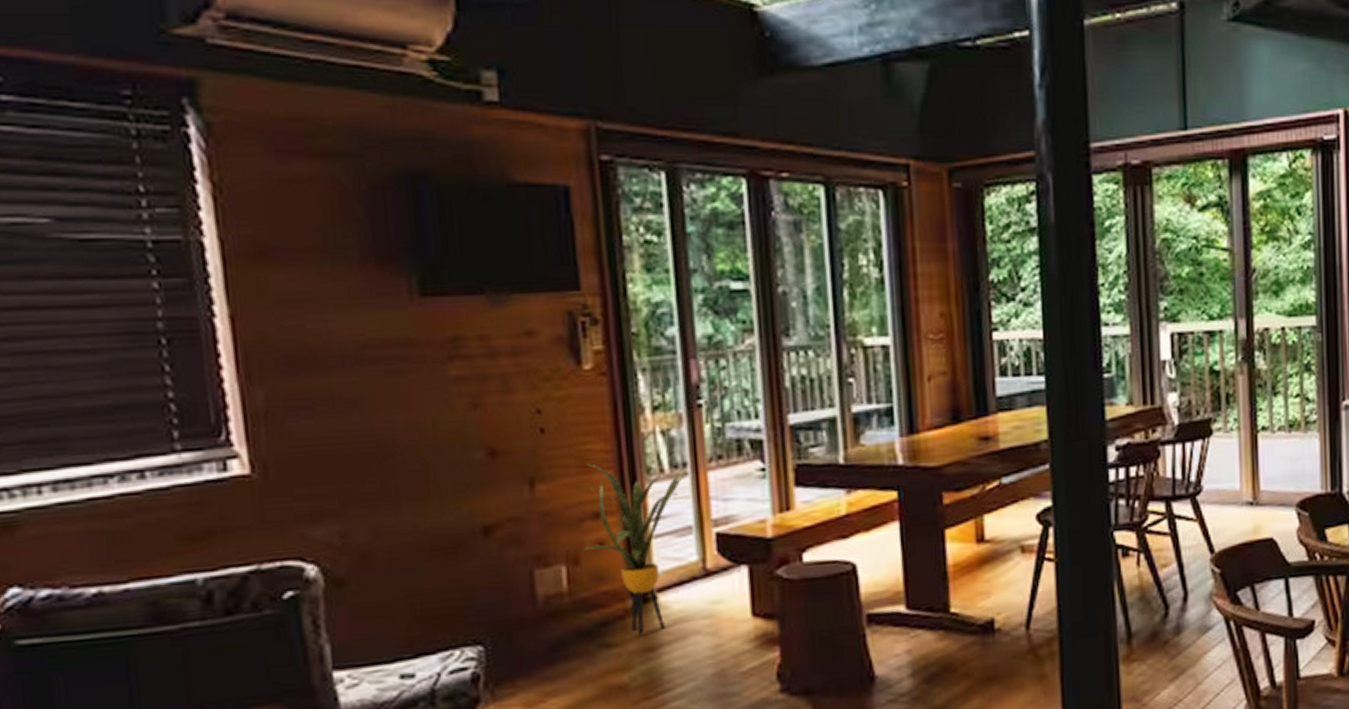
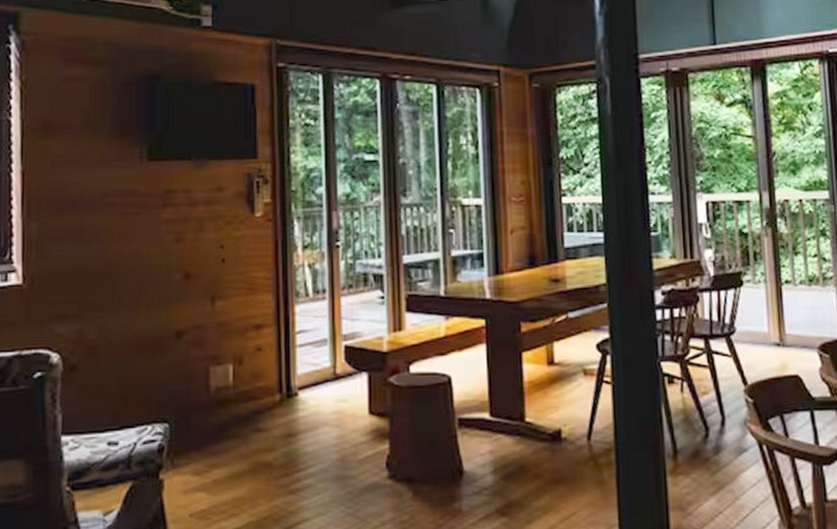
house plant: present [583,464,689,636] -> none [246,287,327,424]

